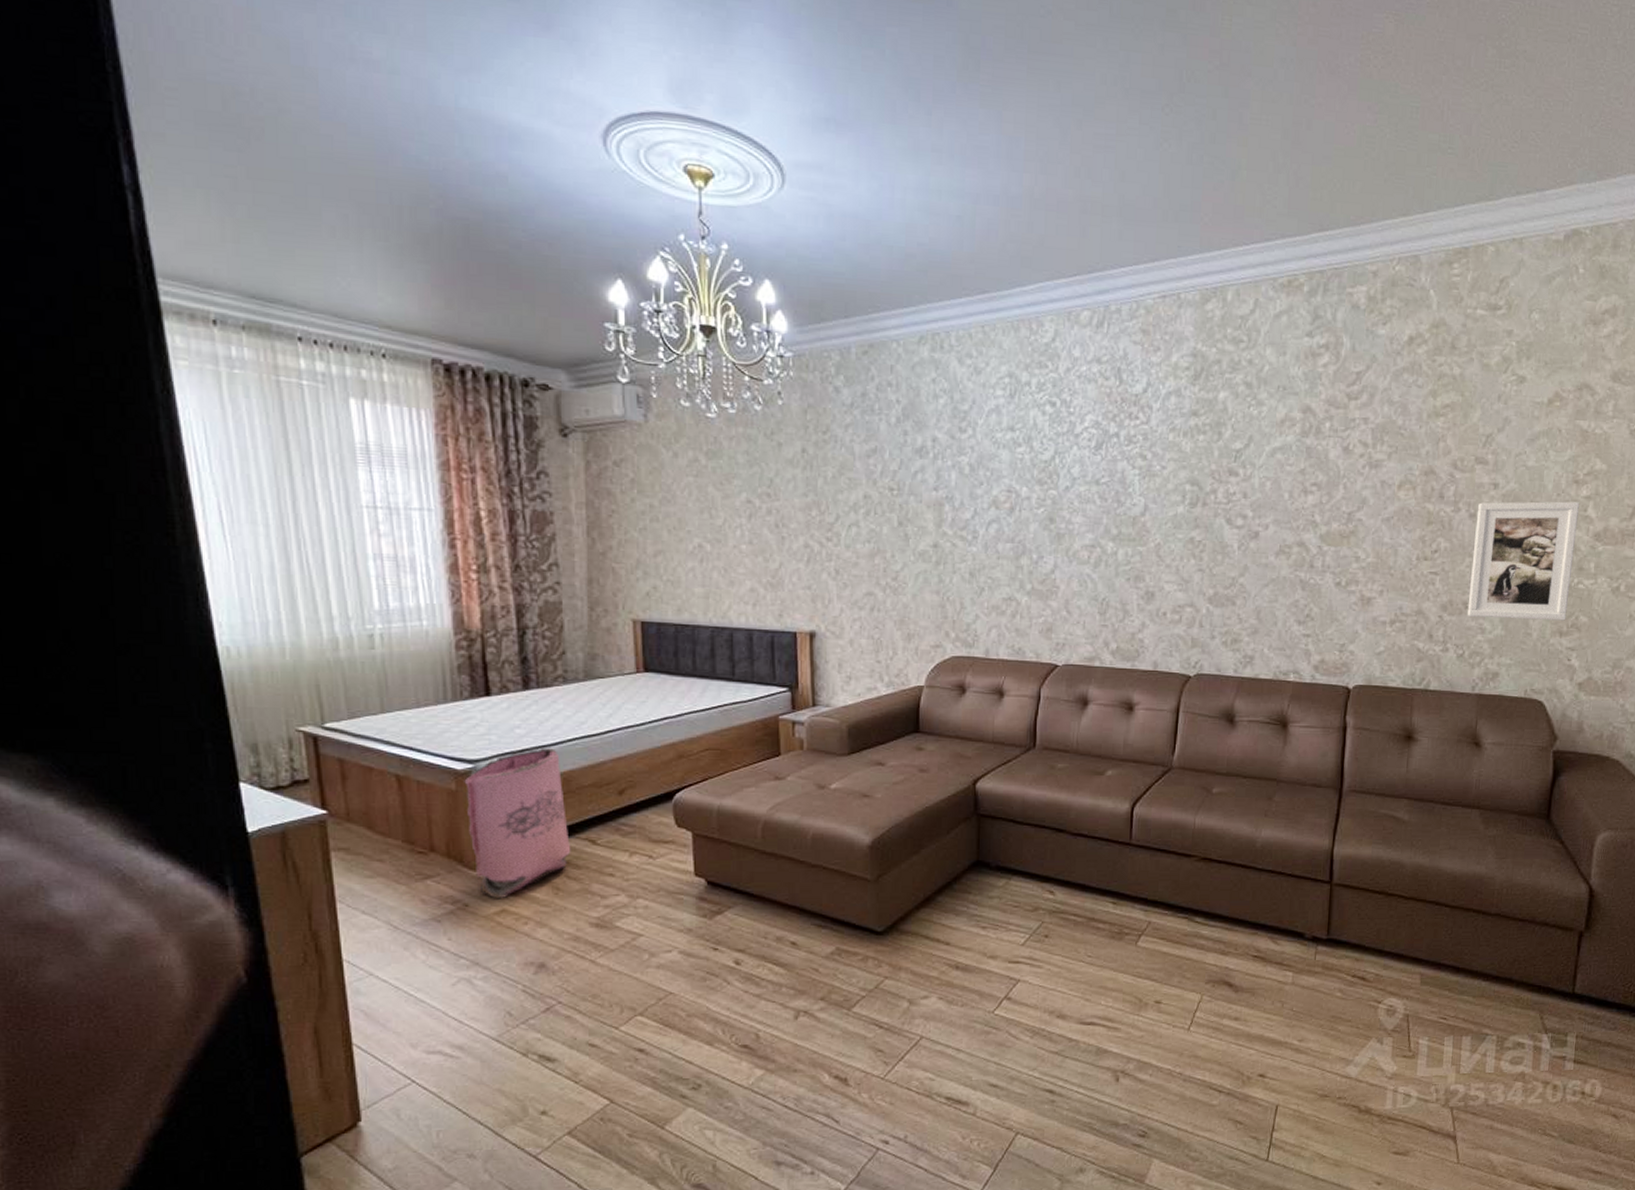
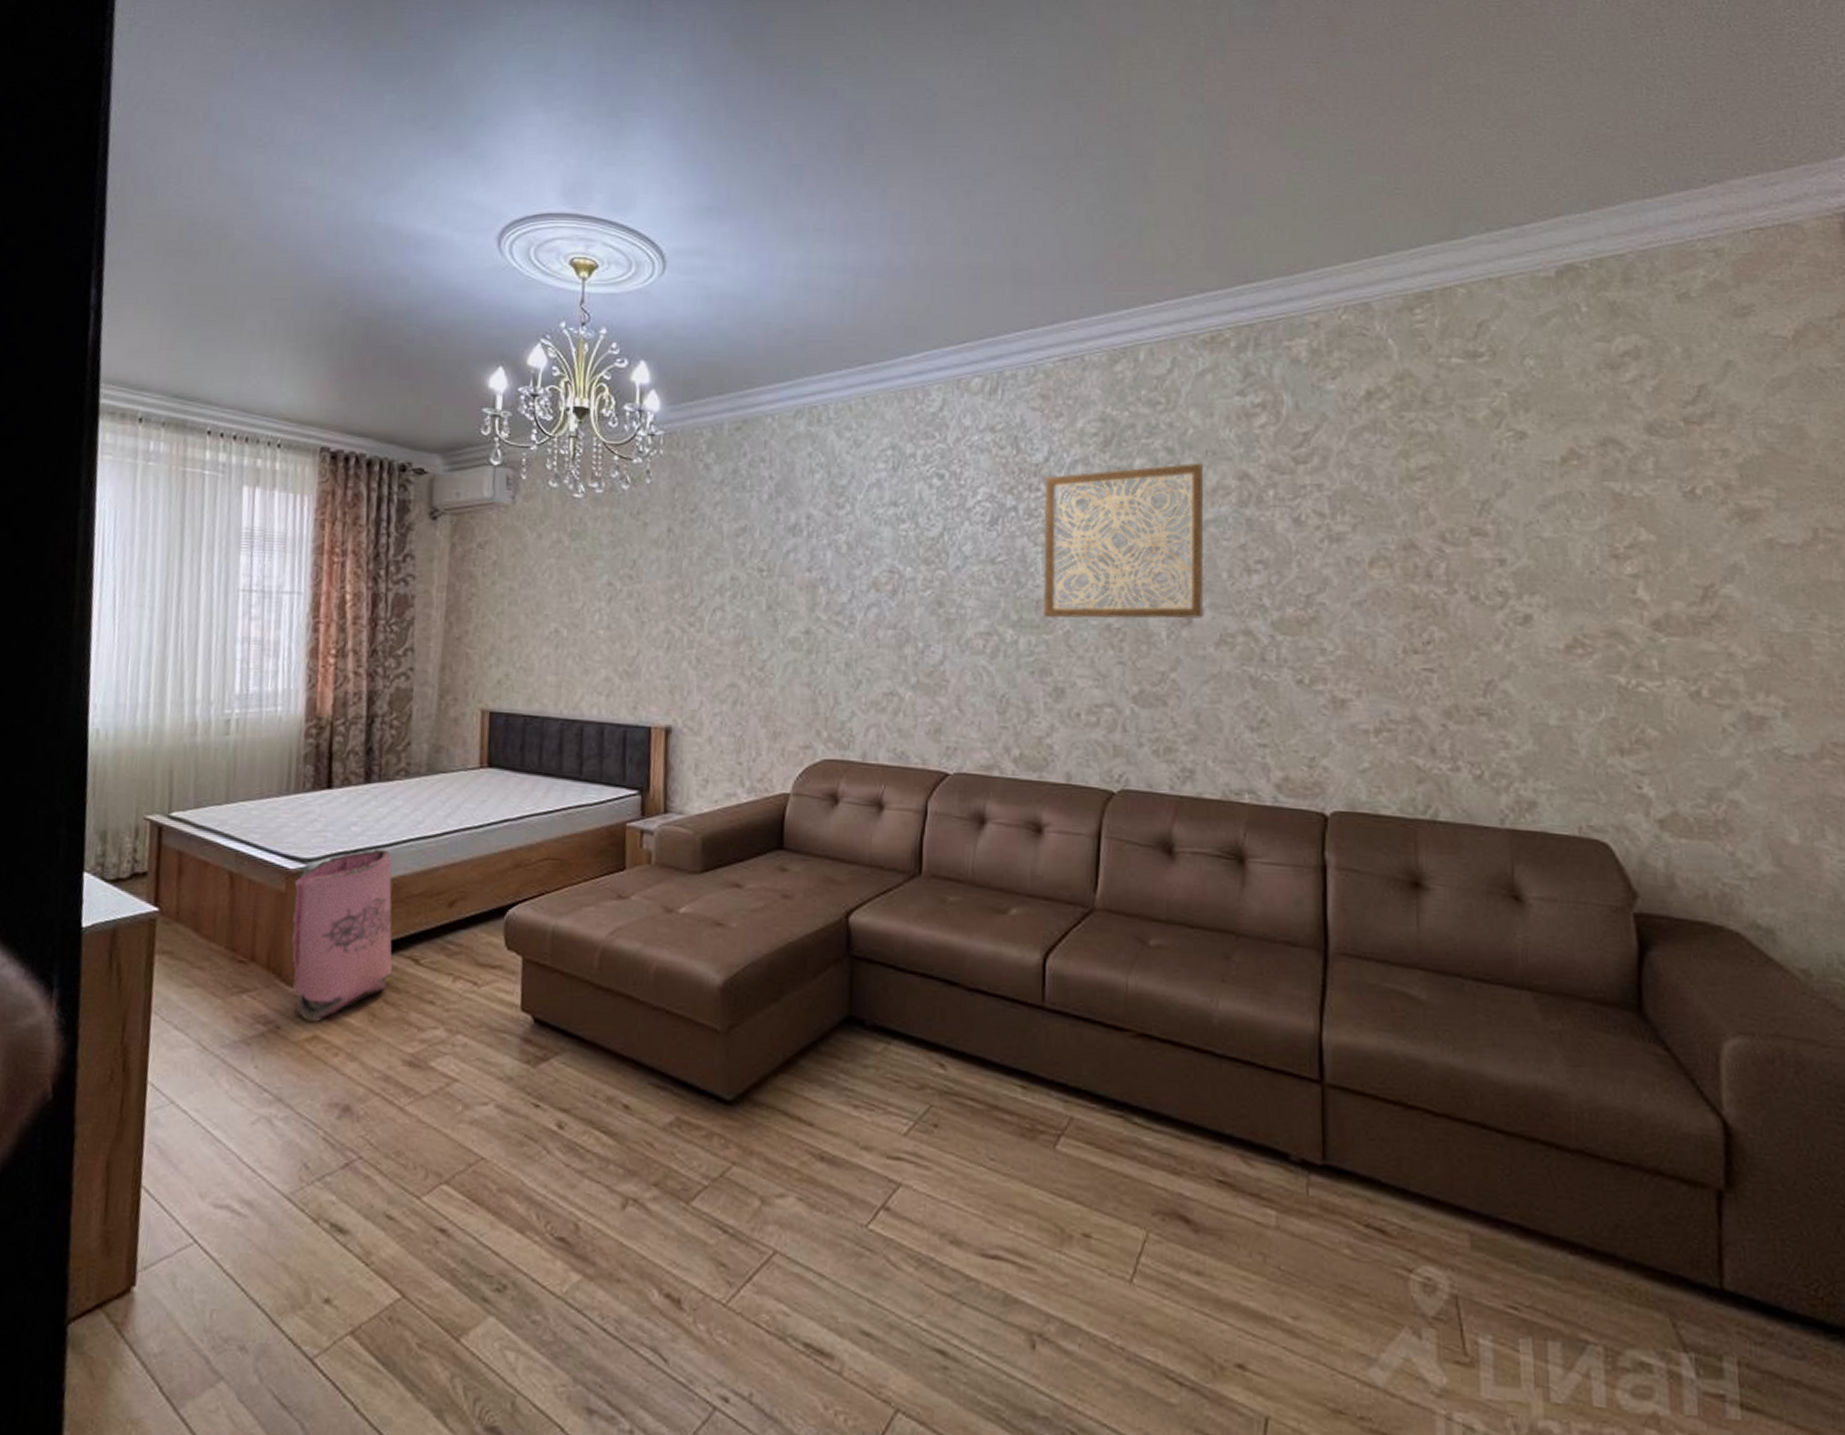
wall art: none [1138,396,1276,533] -> present [1042,462,1205,620]
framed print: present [1467,501,1580,621] -> none [1480,581,1627,735]

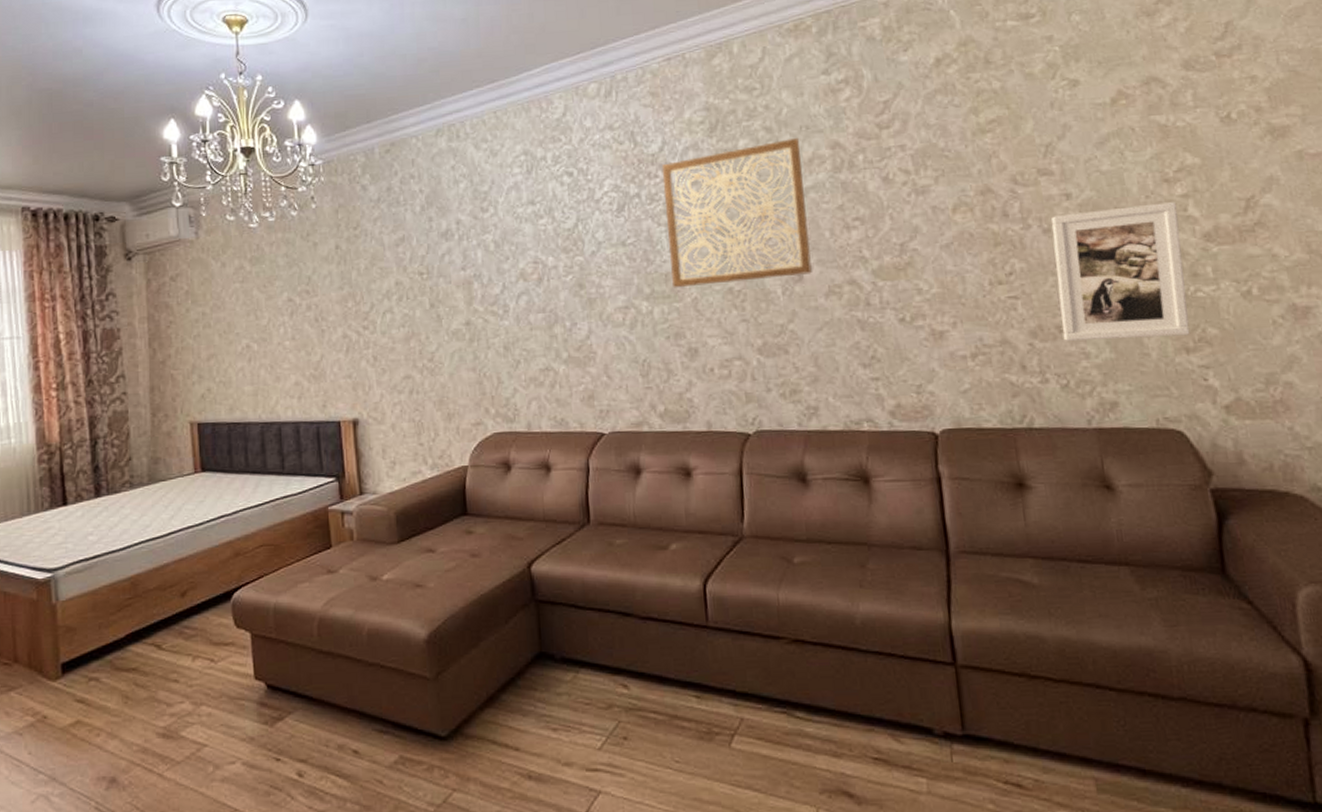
bag: present [292,849,393,1023] -> none [44,553,139,710]
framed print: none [1480,581,1627,735] -> present [1052,202,1190,341]

